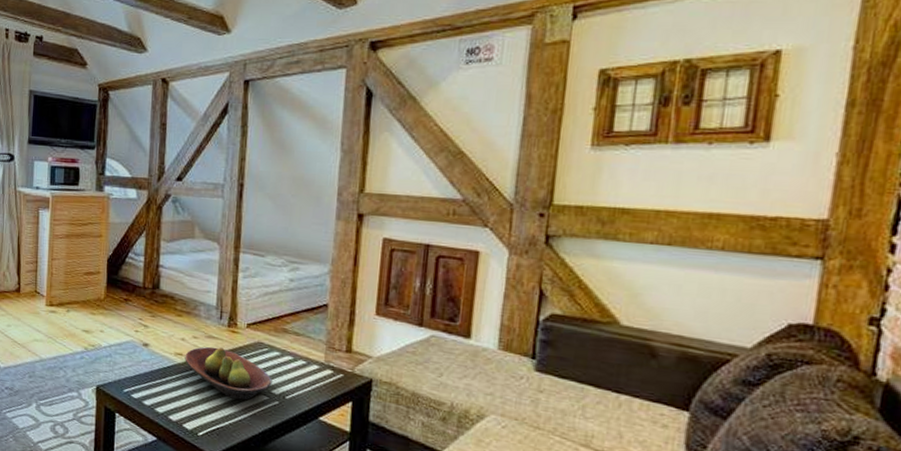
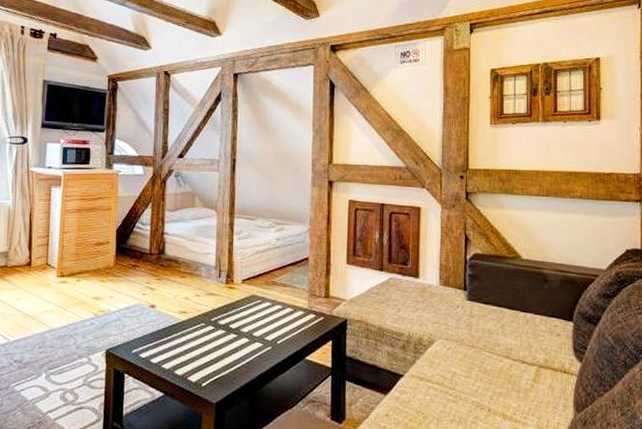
fruit bowl: present [185,346,272,400] -> none [188,303,265,349]

